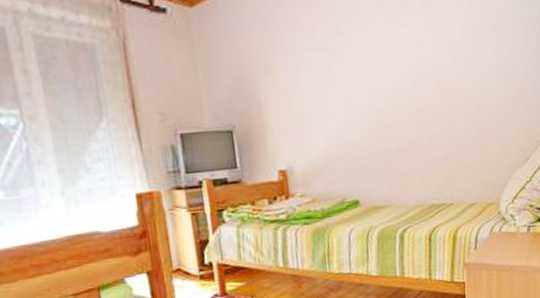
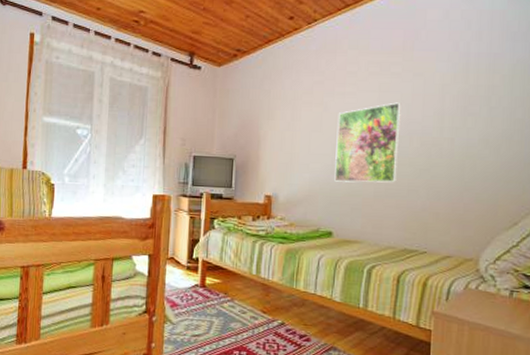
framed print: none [346,38,417,142] -> present [334,102,402,183]

